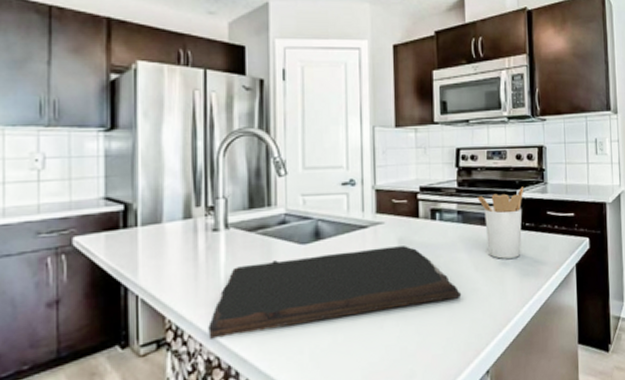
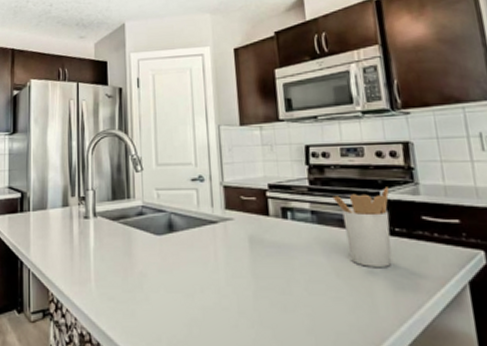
cutting board: present [208,246,462,339] -> none [81,244,323,315]

